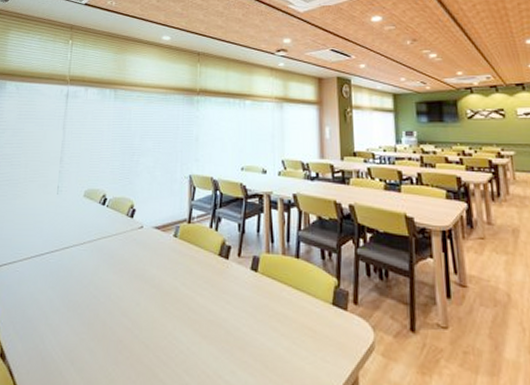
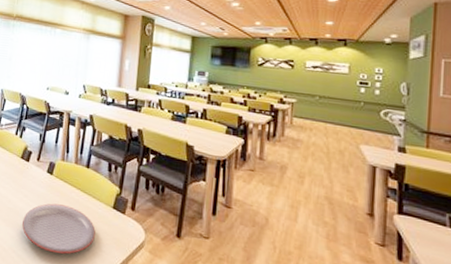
plate: none [227,307,316,373] -> present [22,203,96,254]

